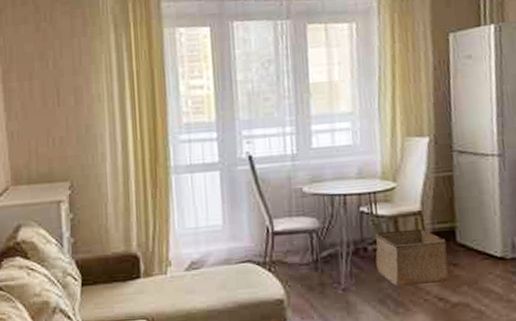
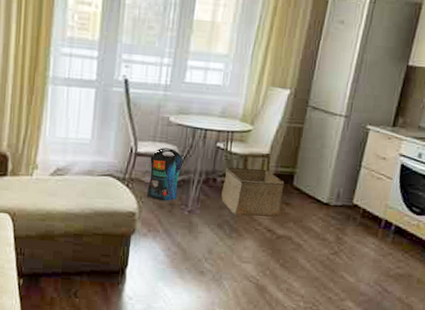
pouch: none [289,221,327,282] -> present [147,148,183,201]

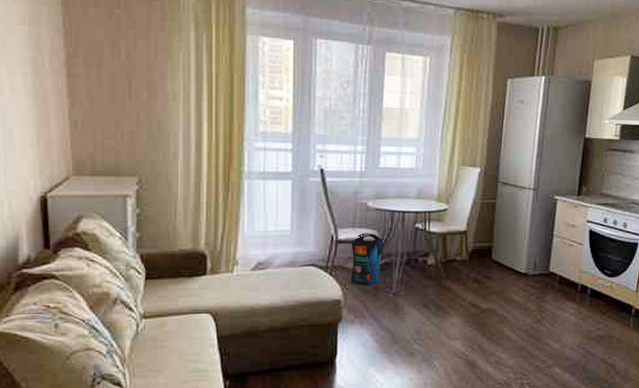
storage bin: present [221,167,285,218] -> none [424,246,483,293]

